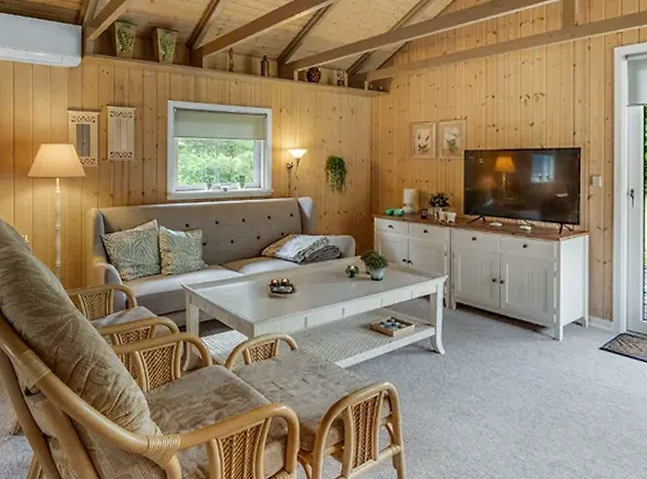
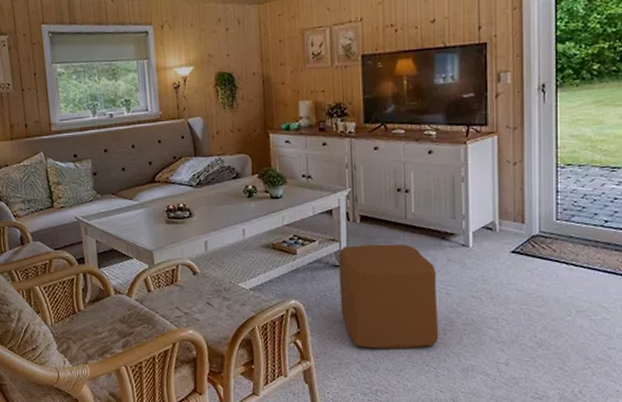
pouf: none [433,331,528,440] -> present [338,244,439,350]

